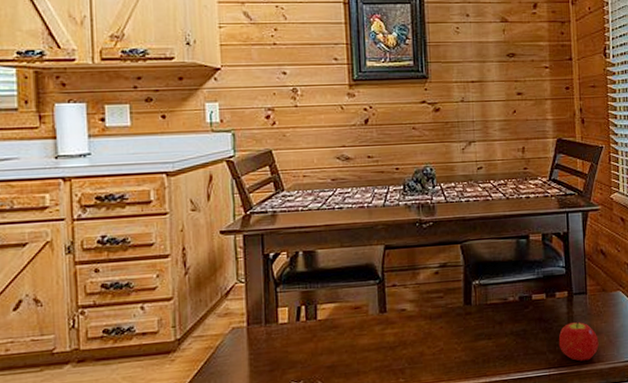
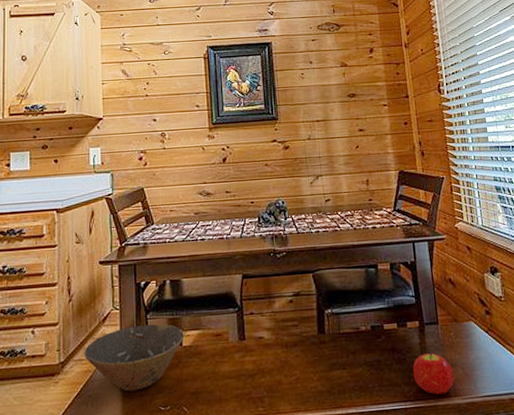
bowl: none [204,297,319,368] -> present [84,324,184,392]

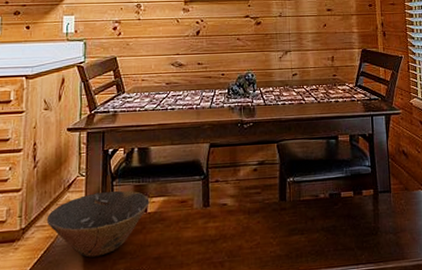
fruit: present [412,353,455,395] -> none [365,219,403,258]

